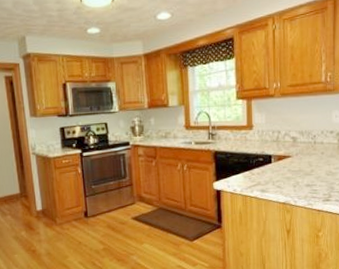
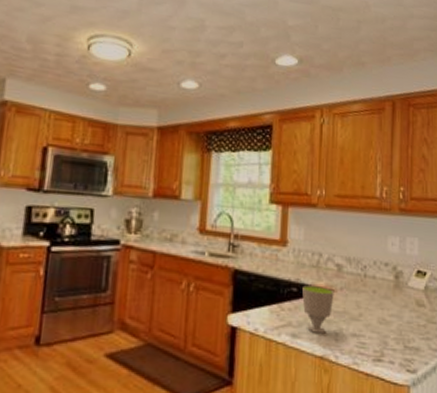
cup: none [267,155,292,187] -> present [302,286,334,333]

